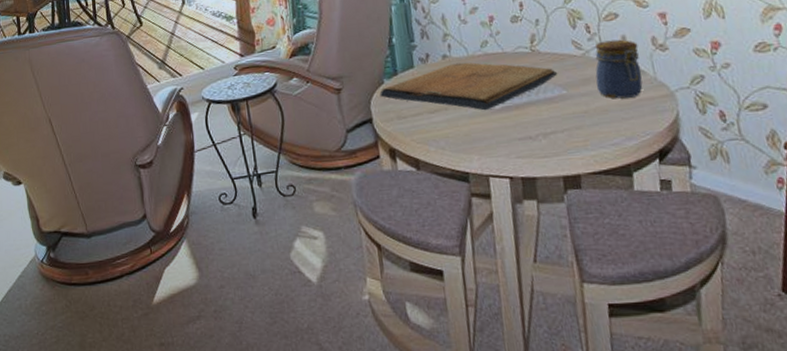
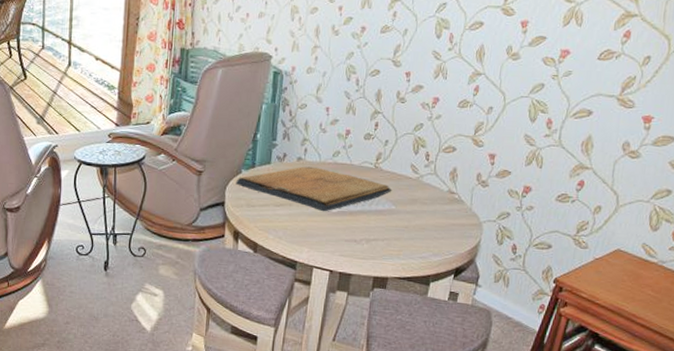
jar: present [595,39,643,99] -> none [421,169,465,222]

